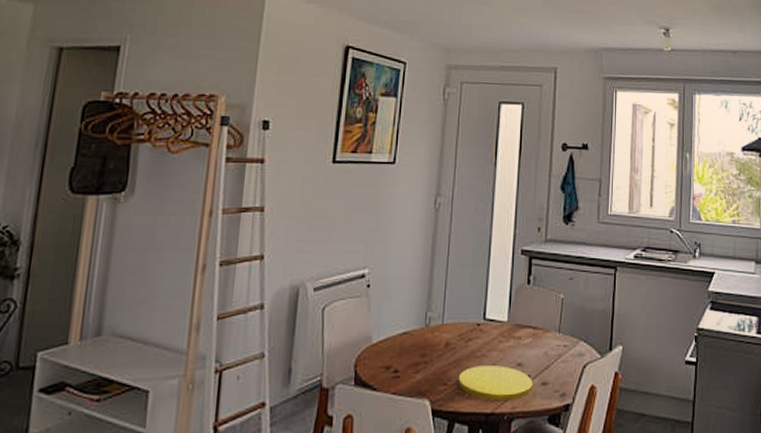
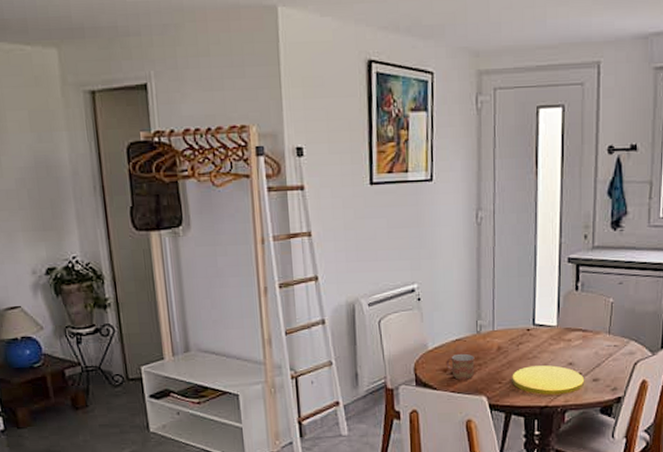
mug: none [389,349,421,381] -> present [446,353,475,381]

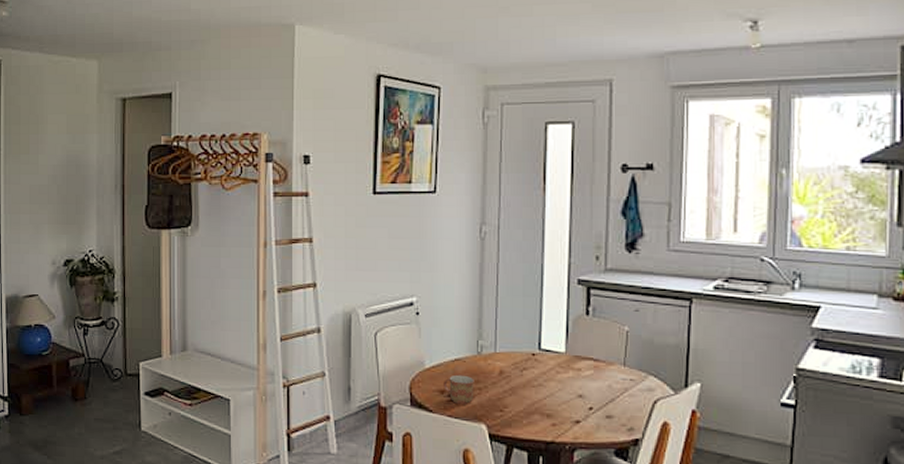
plate: present [512,365,585,395] -> none [514,395,597,430]

